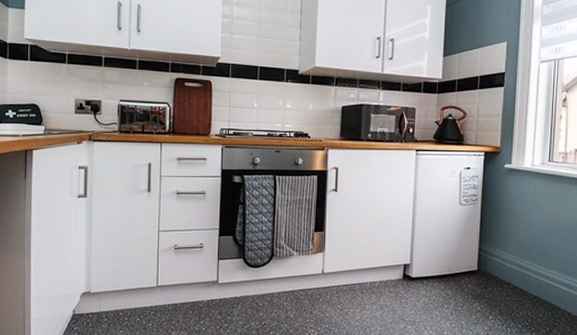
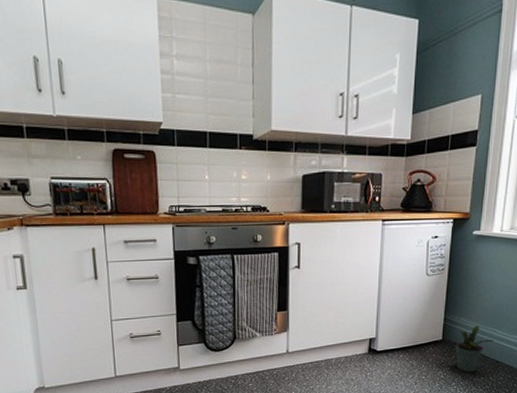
potted plant: none [491,258,531,306] -> present [455,325,494,372]

